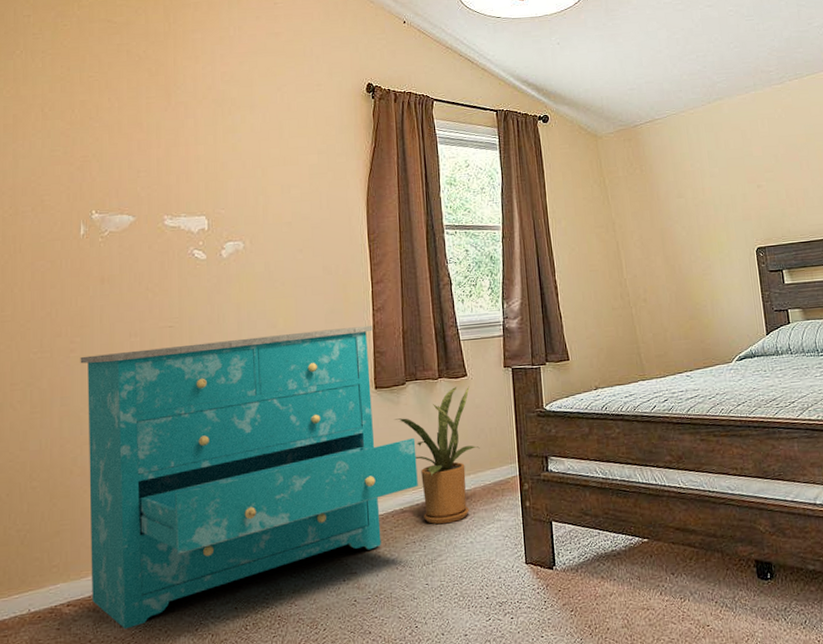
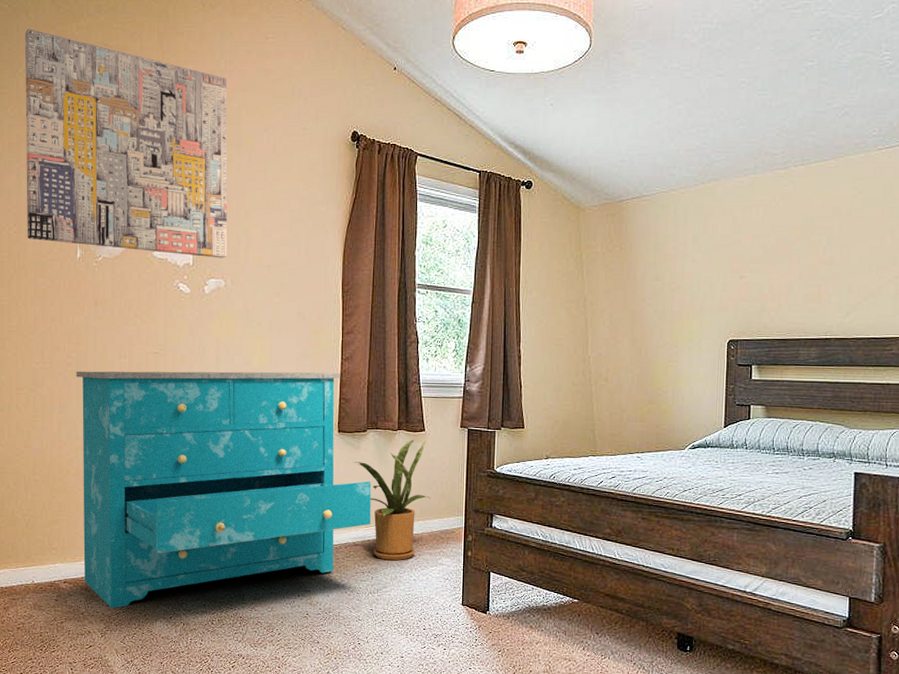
wall art: none [23,11,245,221] -> present [25,29,228,258]

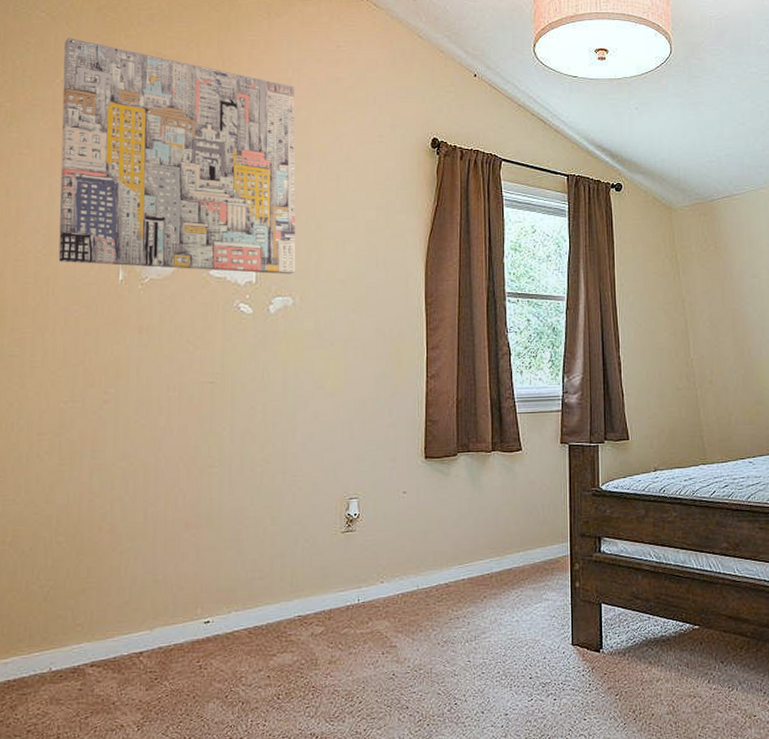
dresser: present [76,371,372,609] -> none [113,393,465,693]
house plant: present [354,440,430,561] -> none [444,460,531,601]

